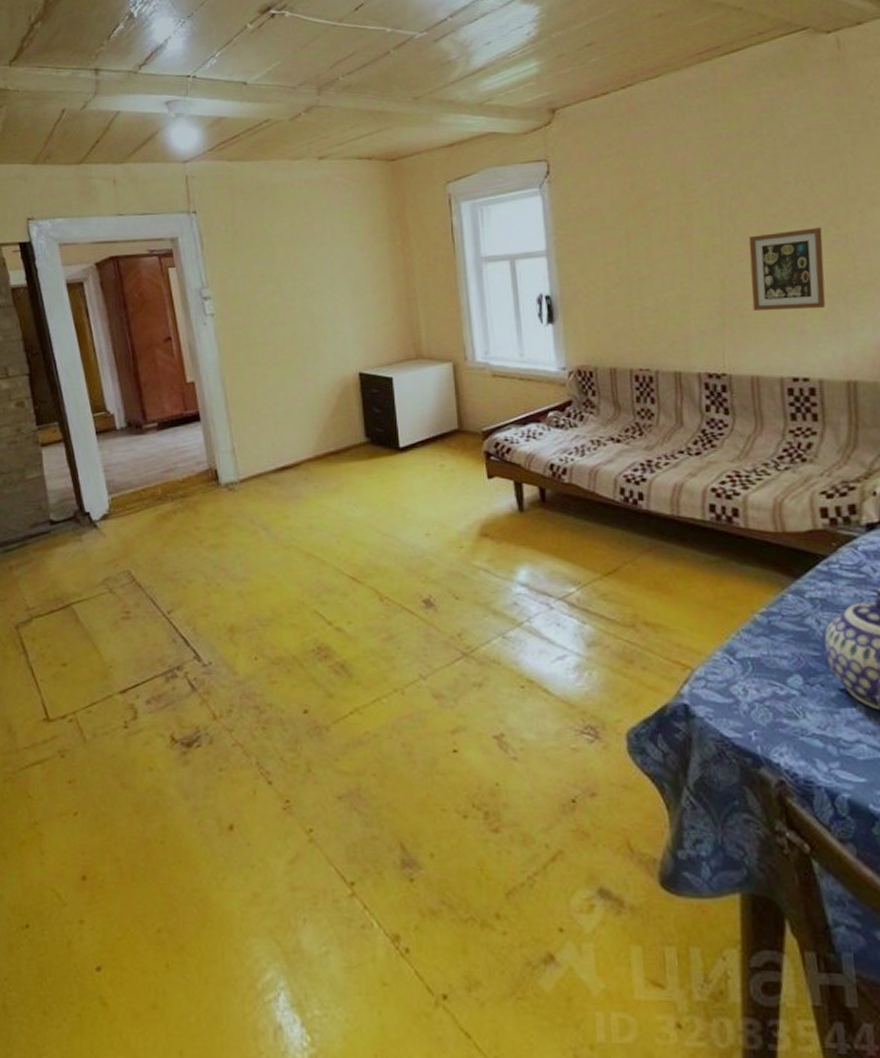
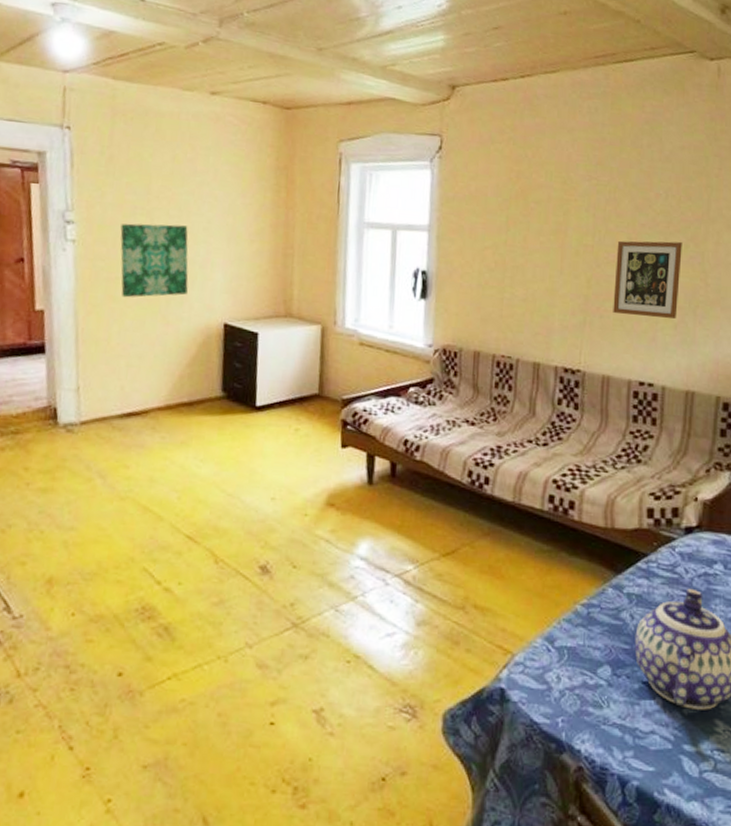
wall art: none [252,286,321,361] -> present [120,223,189,298]

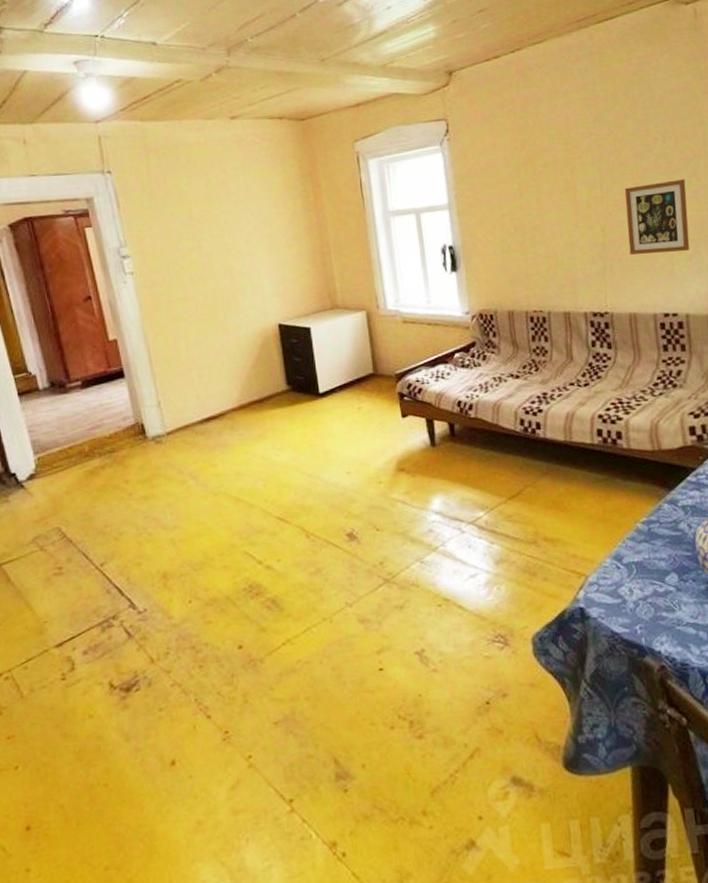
wall art: present [120,223,189,298] -> none [171,242,241,316]

